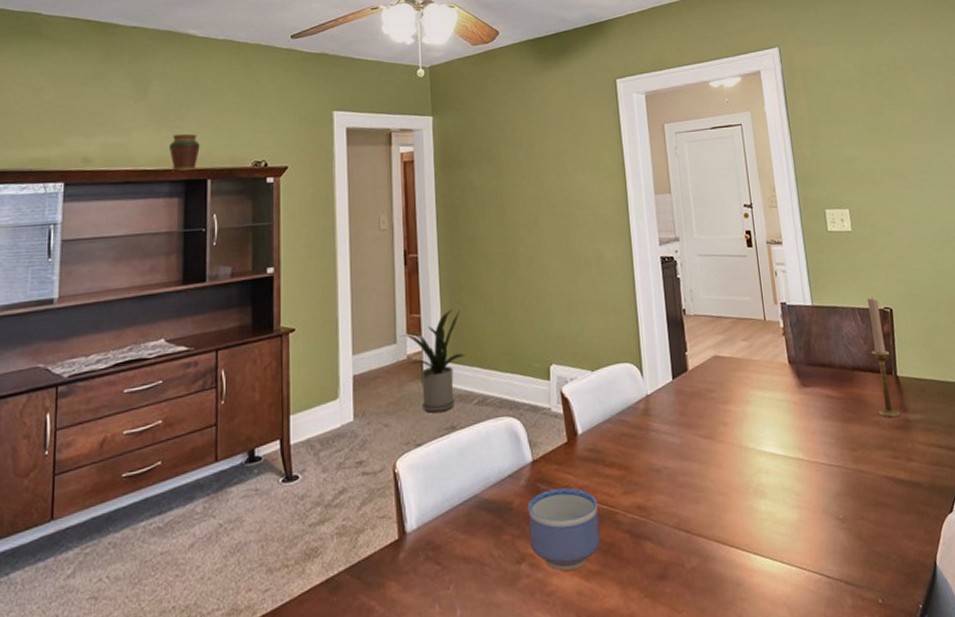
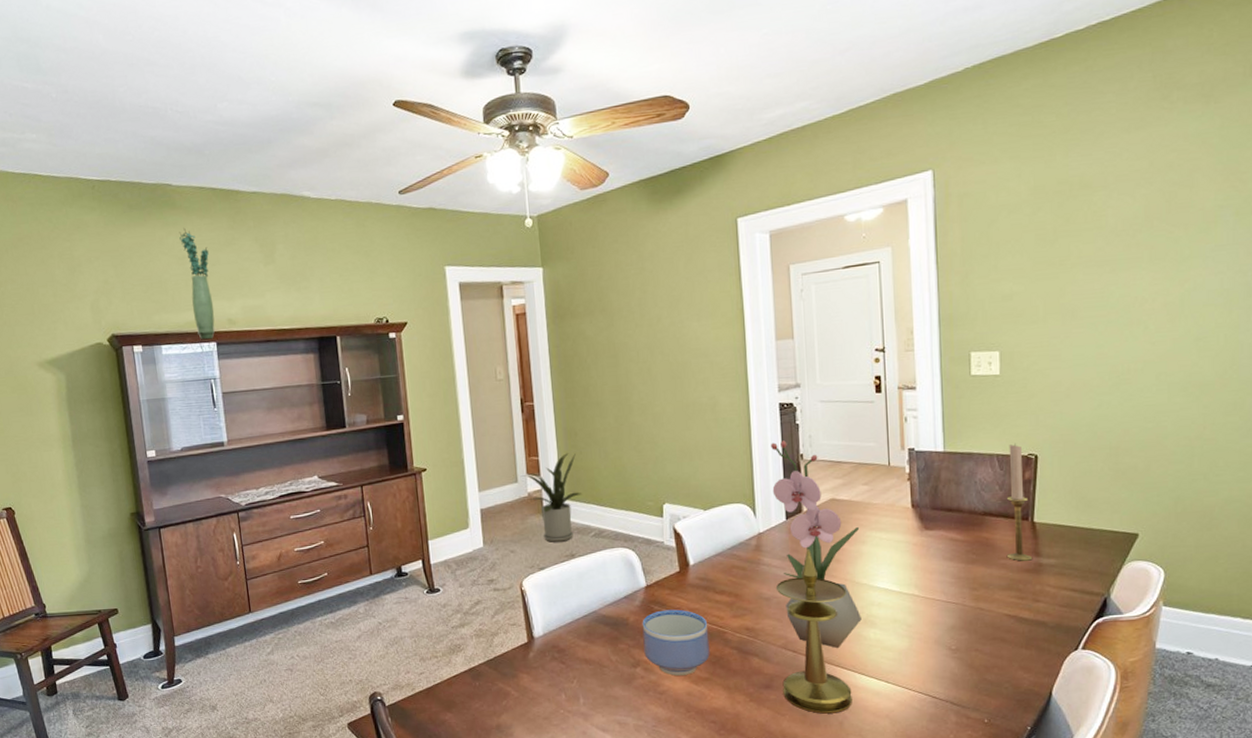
vase: none [40,58,72,180] -> present [179,227,215,340]
decorative vase: present [168,133,200,172] -> none [299,294,327,330]
flower arrangement: none [655,295,752,525] -> present [771,440,862,648]
candlestick: none [665,411,750,607] -> present [775,548,852,714]

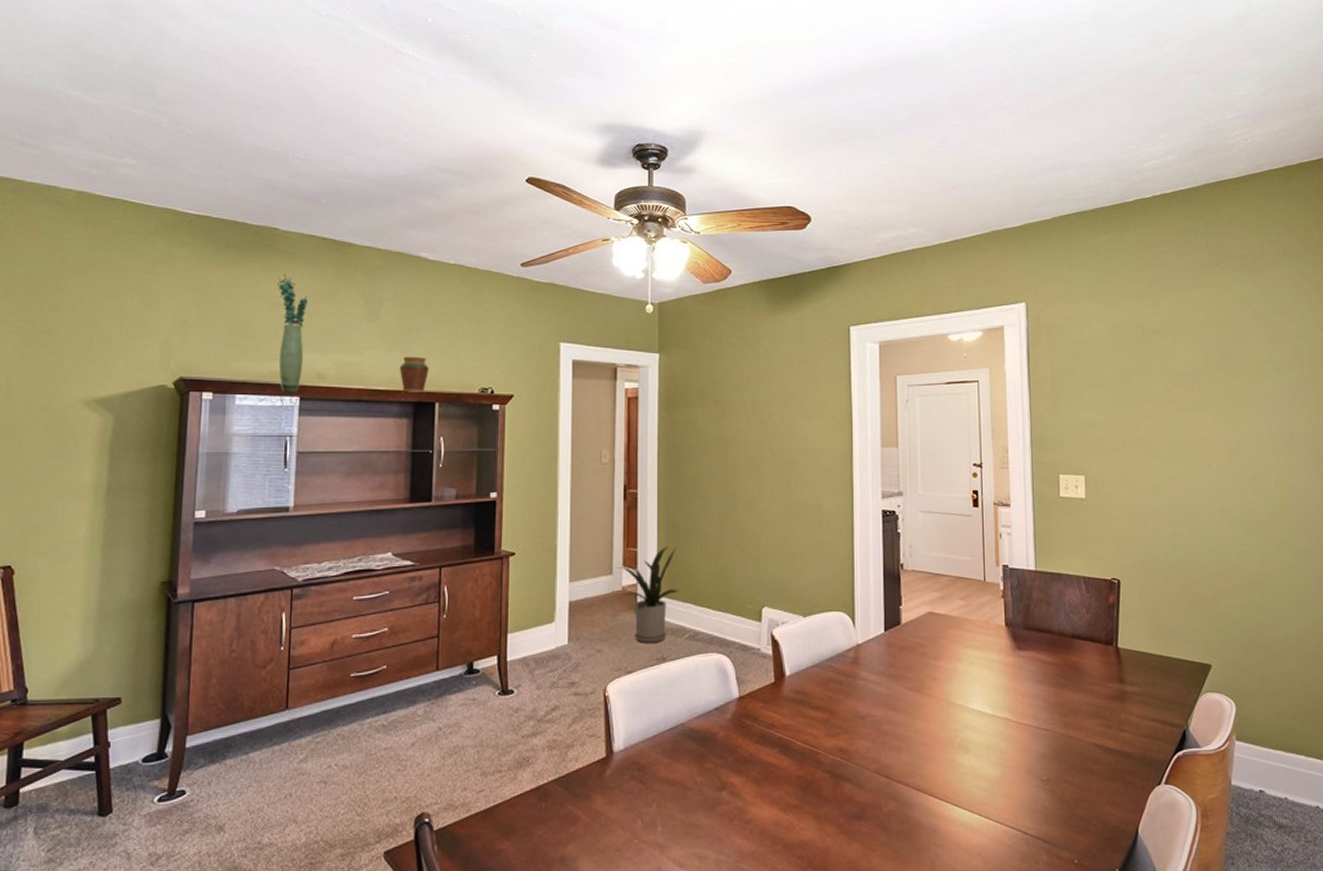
decorative vase: none [299,294,327,330] -> present [399,356,429,395]
bowl: present [642,609,710,676] -> none [732,725,801,802]
flower arrangement: present [771,440,862,648] -> none [872,548,956,775]
candlestick: present [775,548,852,714] -> none [871,664,945,850]
candlestick: present [1006,443,1033,561] -> none [1093,566,1118,688]

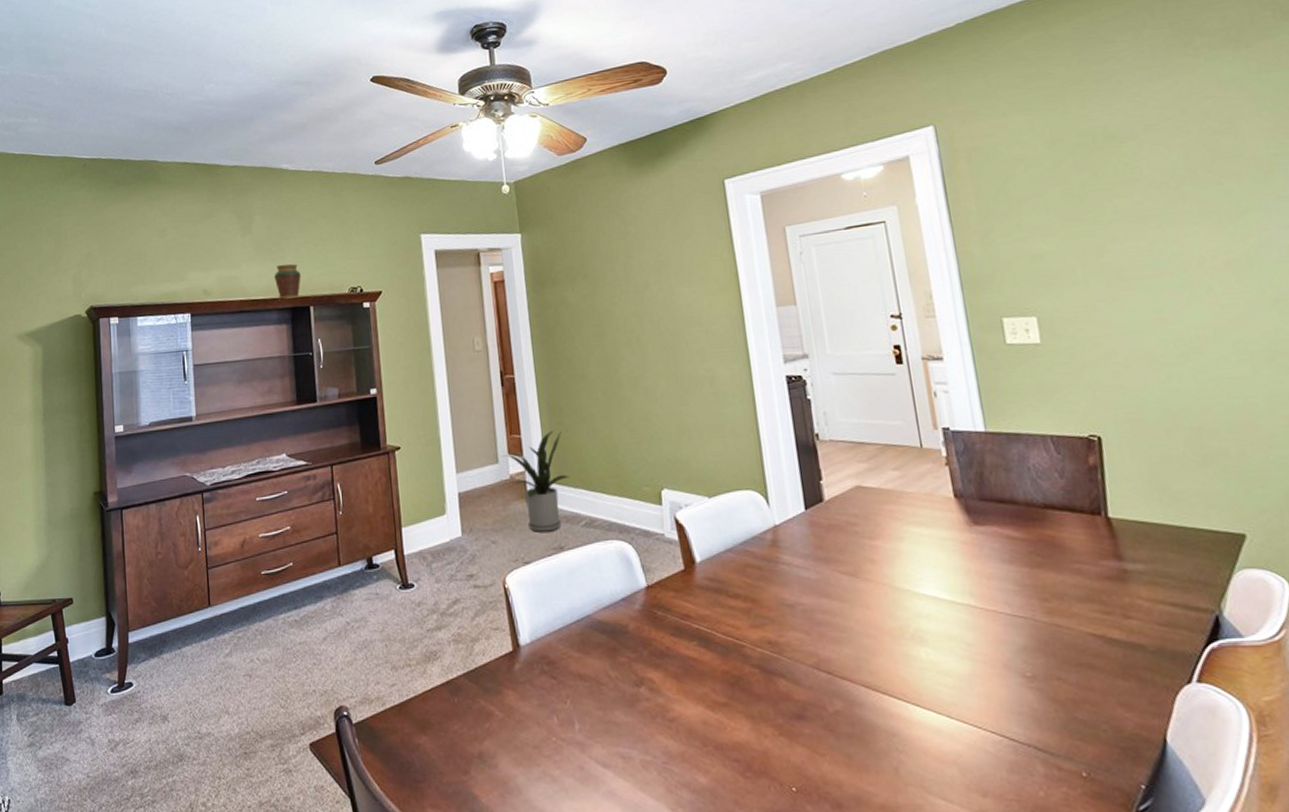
vase: present [278,274,308,393] -> none [161,201,191,312]

